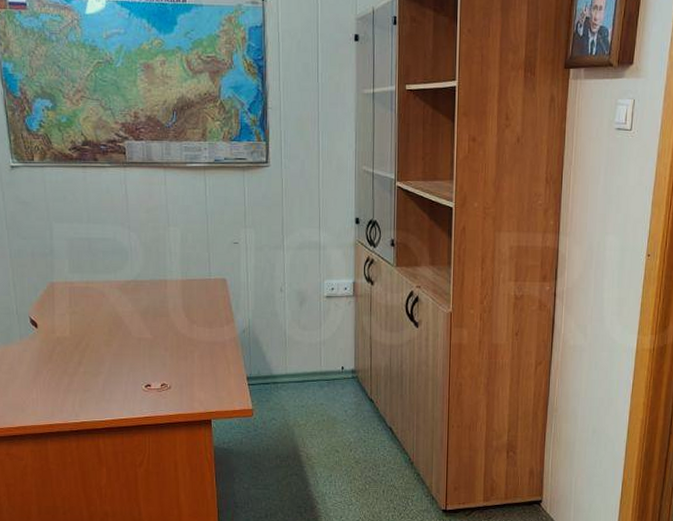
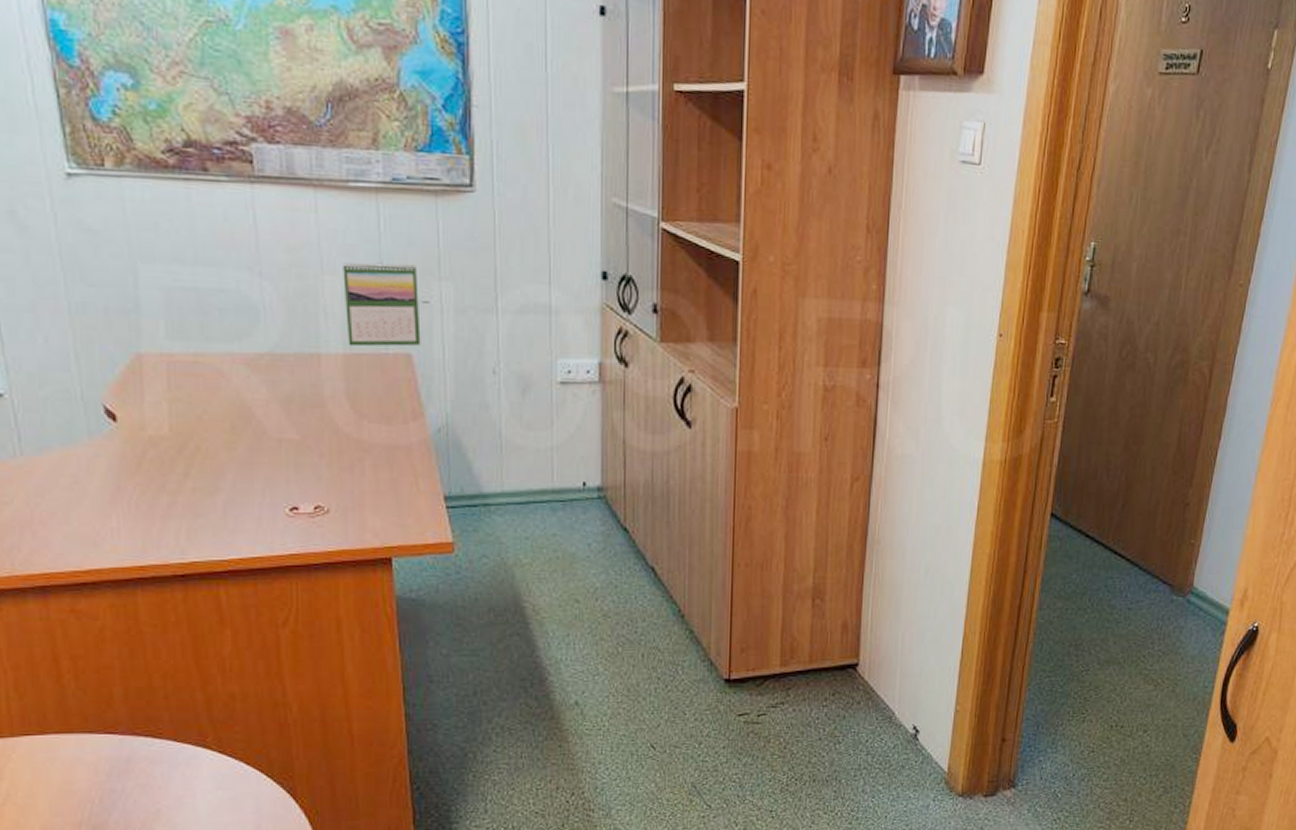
calendar: none [182,216,232,275] -> present [343,261,421,347]

